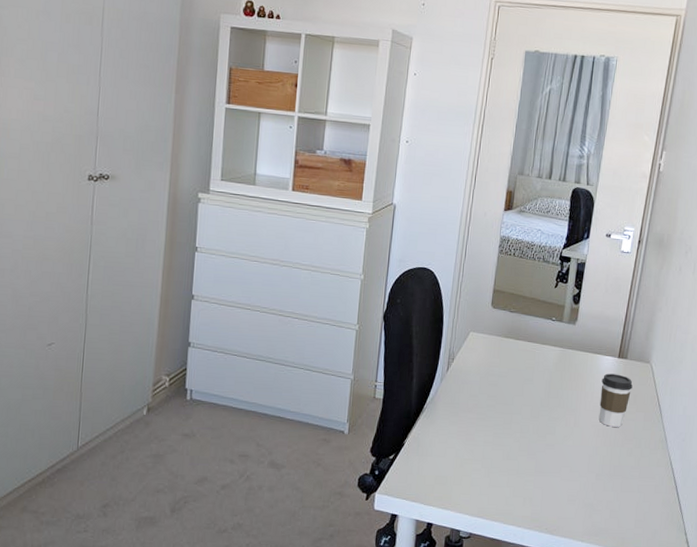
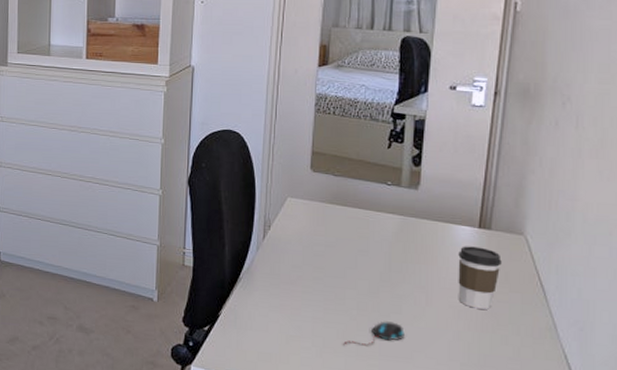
mouse: none [507,441,556,465] -> present [343,321,405,346]

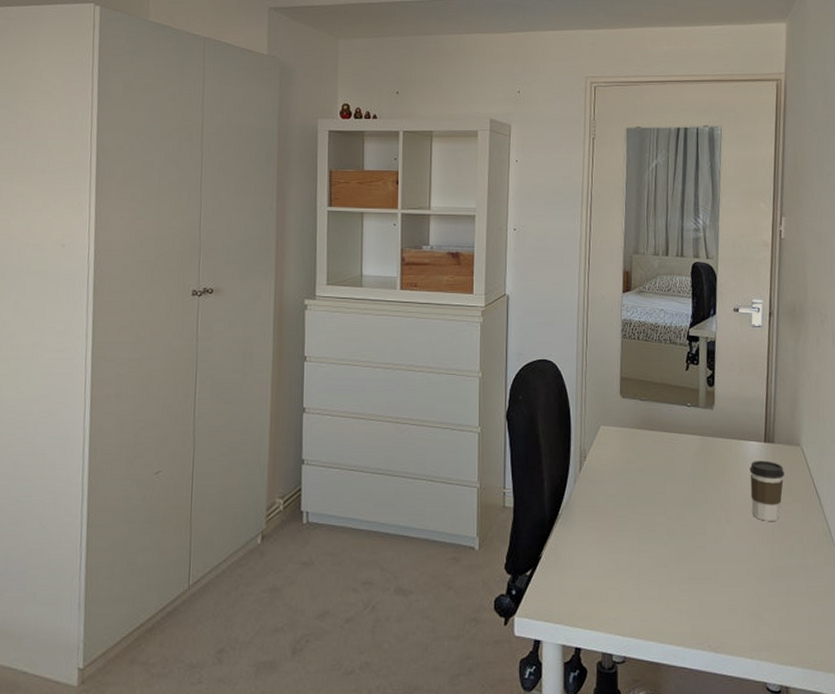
mouse: present [343,321,405,346] -> none [657,543,710,572]

